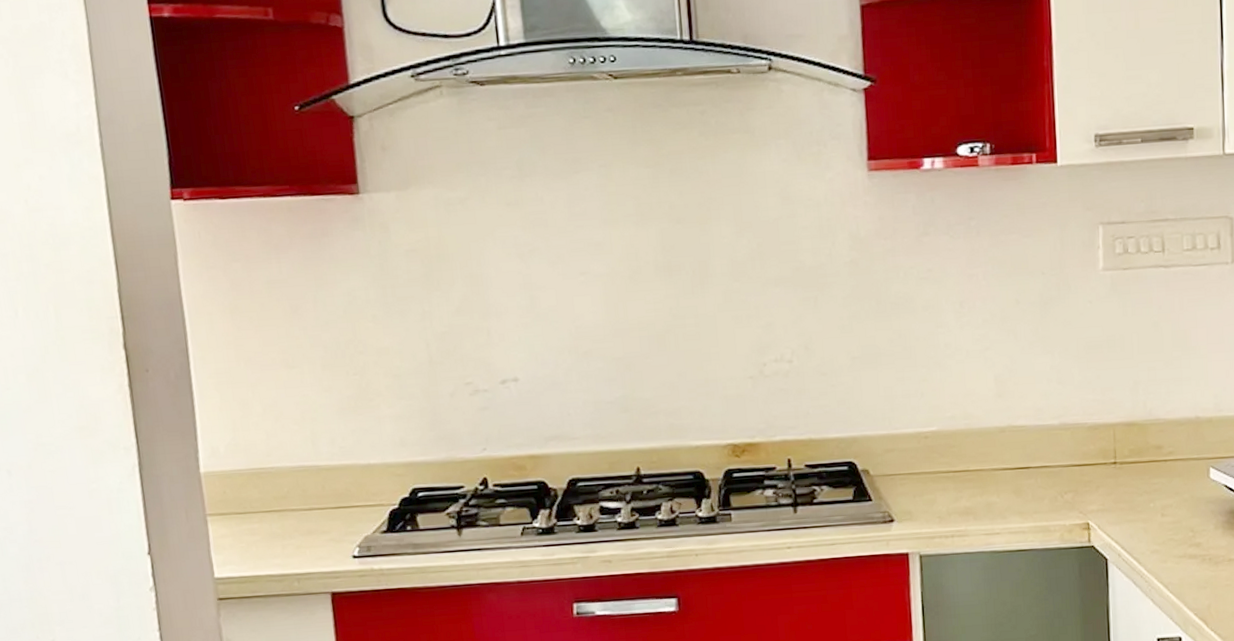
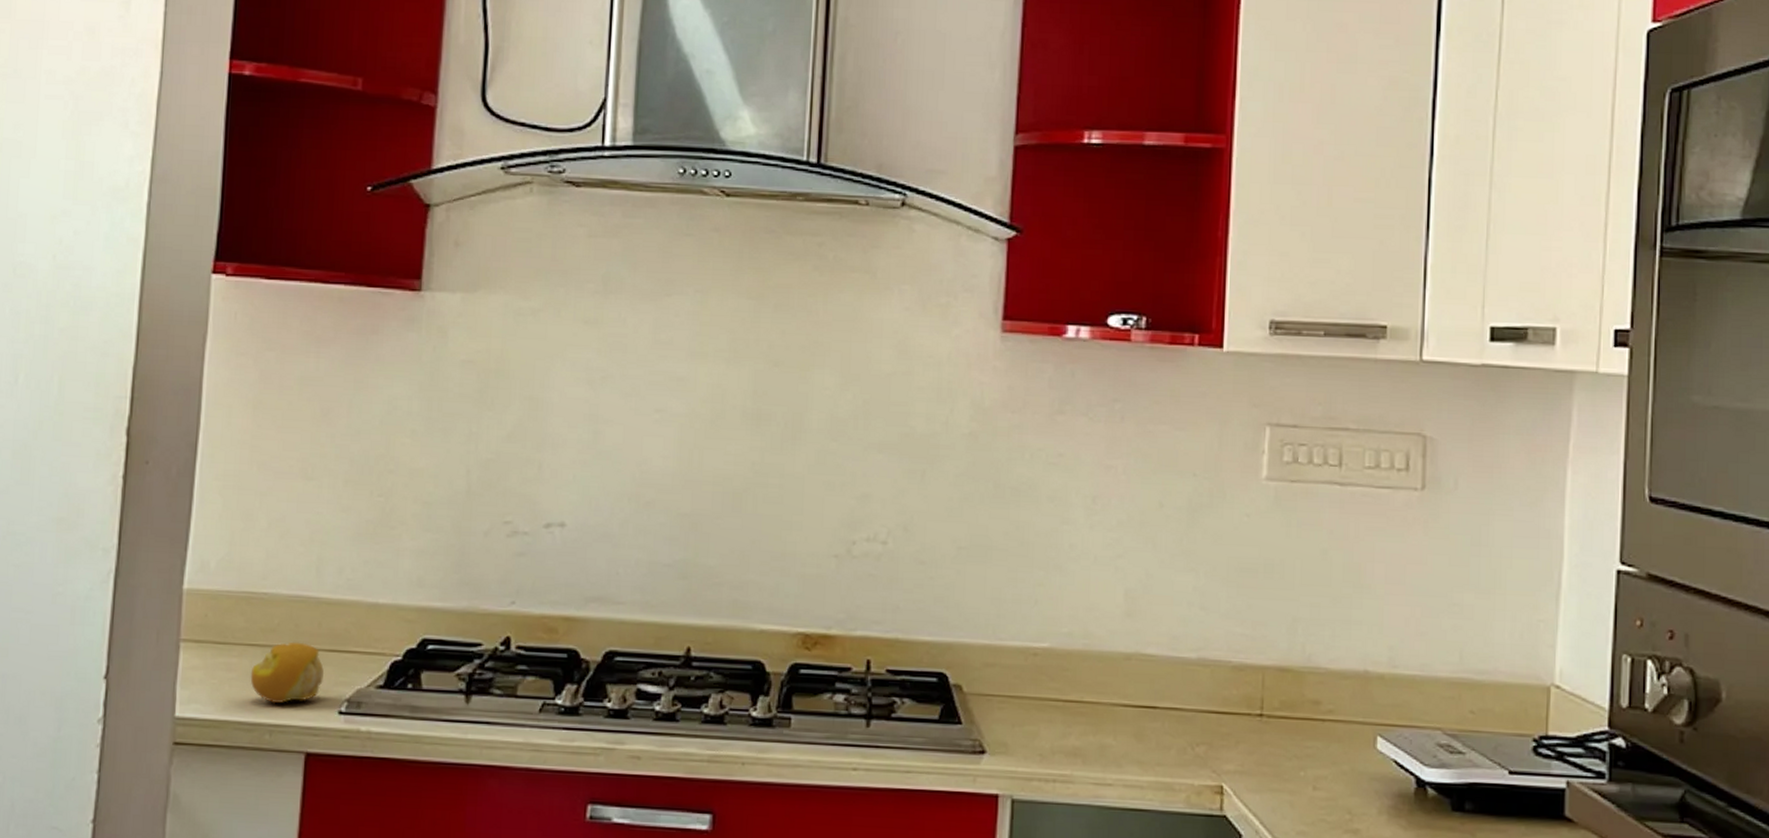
fruit: none [272,504,335,557] -> present [250,642,324,704]

